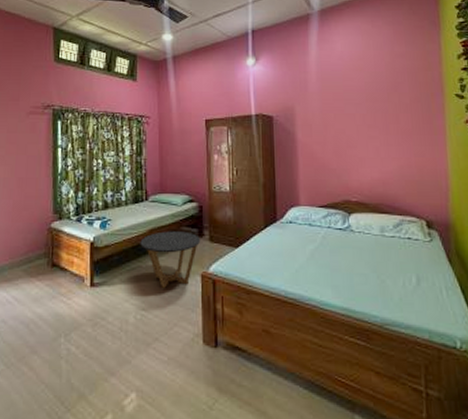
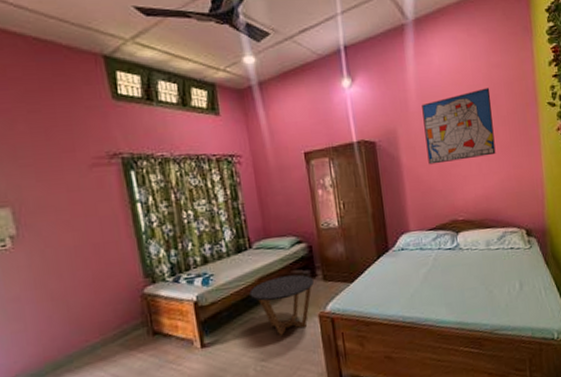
wall art: none [321,75,396,143] -> present [422,87,496,165]

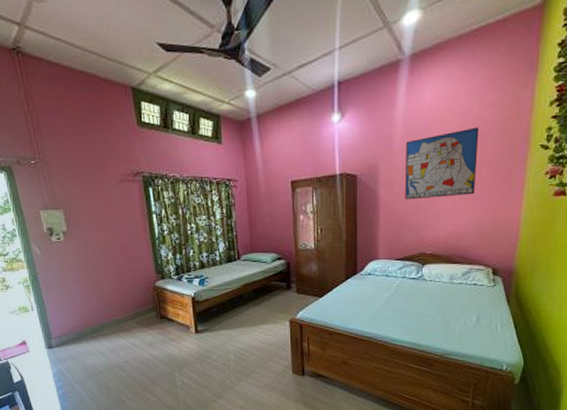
side table: present [249,274,314,337] -> none [235,285,288,333]

